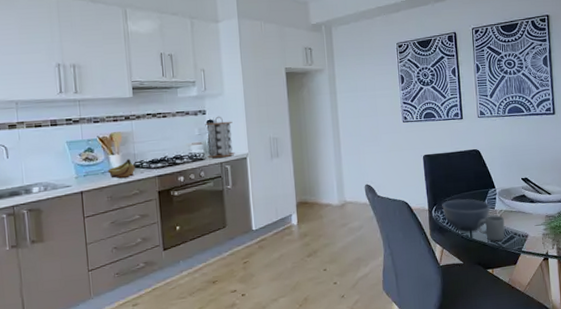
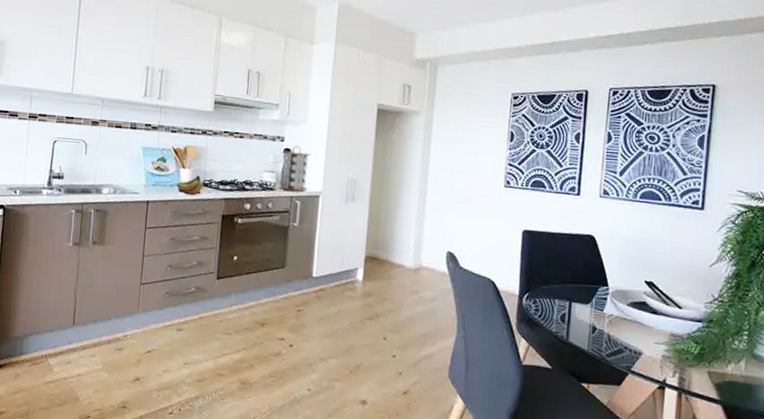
bowl: present [442,198,490,232] -> none [536,289,598,333]
cup: present [478,215,505,242] -> none [578,318,614,352]

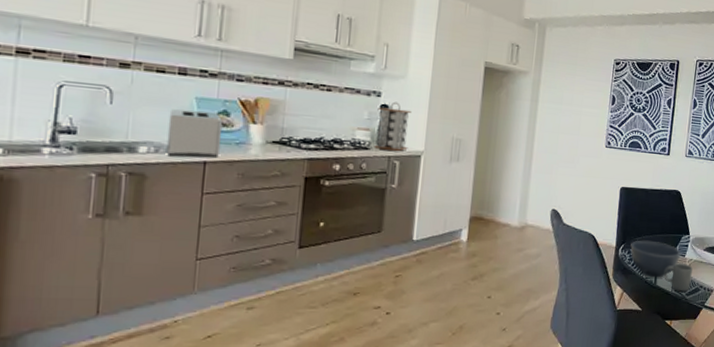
toaster: none [121,157,161,198] -> present [166,109,224,159]
fruit: present [176,175,204,196] -> none [244,132,281,156]
bowl: none [536,289,598,333] -> present [630,240,681,278]
cup: none [578,318,614,352] -> present [664,263,693,292]

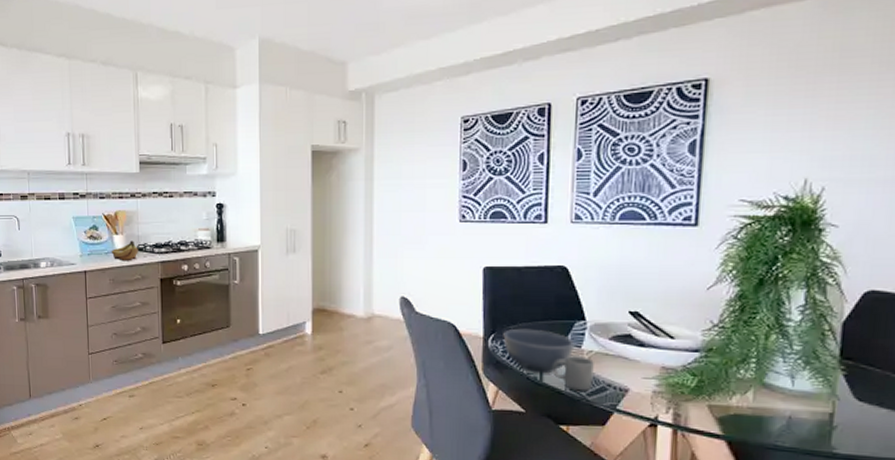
toaster: present [166,109,224,159] -> none [56,228,95,269]
fruit: none [244,132,281,156] -> present [111,240,138,261]
spice rack: present [374,101,412,152] -> none [214,199,245,249]

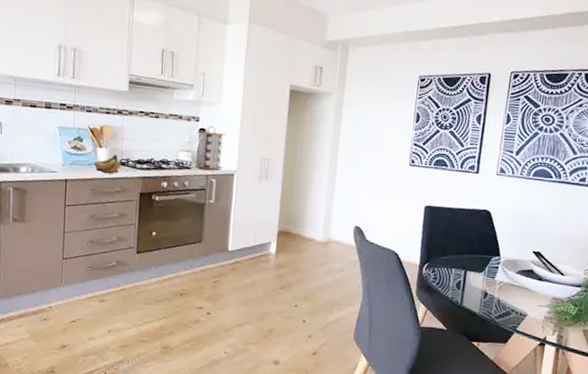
spice rack: none [214,199,245,249] -> present [194,125,226,171]
bowl: present [503,328,575,374] -> none [435,259,490,299]
cup: present [553,356,594,391] -> none [471,285,503,315]

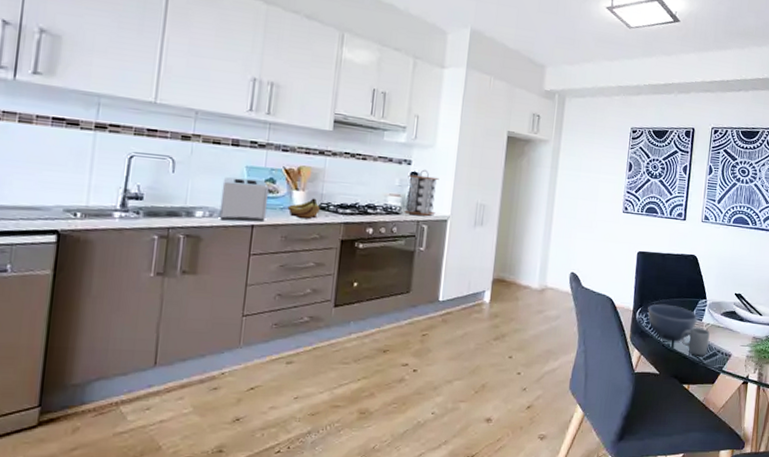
toaster: none [39,137,78,177] -> present [219,177,270,222]
bowl: none [435,259,490,299] -> present [648,303,698,342]
cup: none [471,285,503,315] -> present [681,327,710,356]

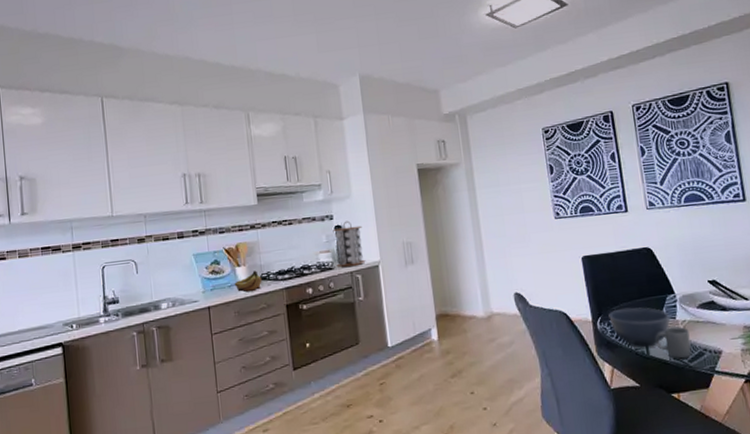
toaster: present [219,177,270,222] -> none [177,263,219,308]

